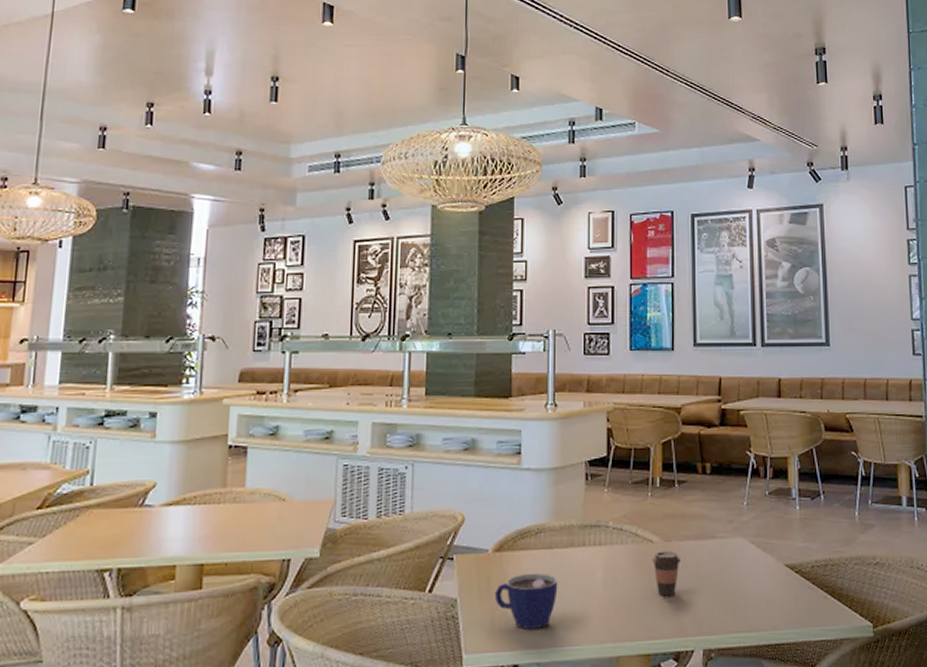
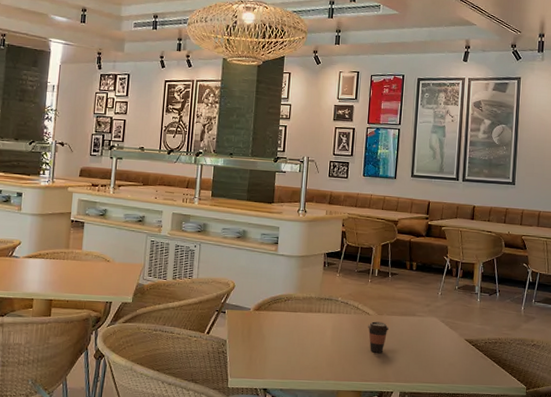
cup: present [494,572,558,629] -> none [253,327,299,366]

